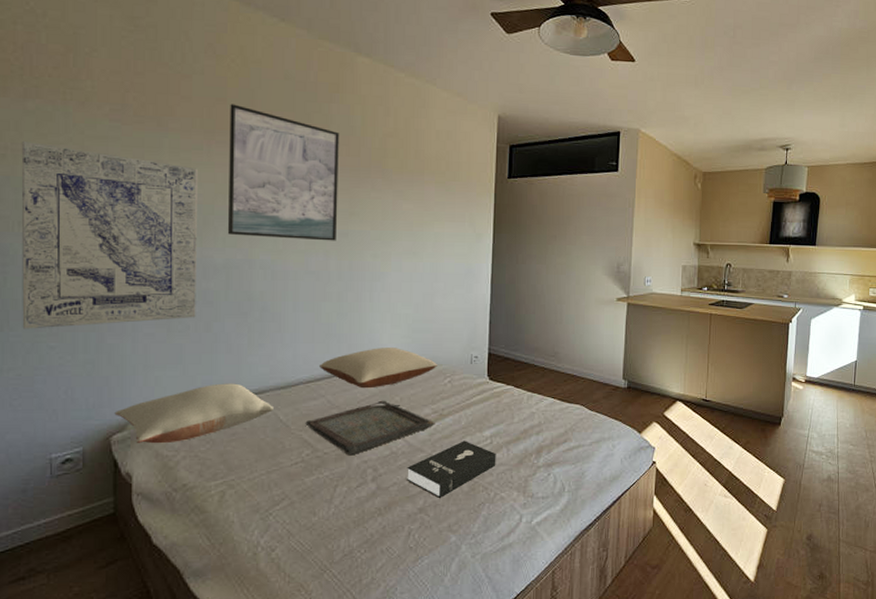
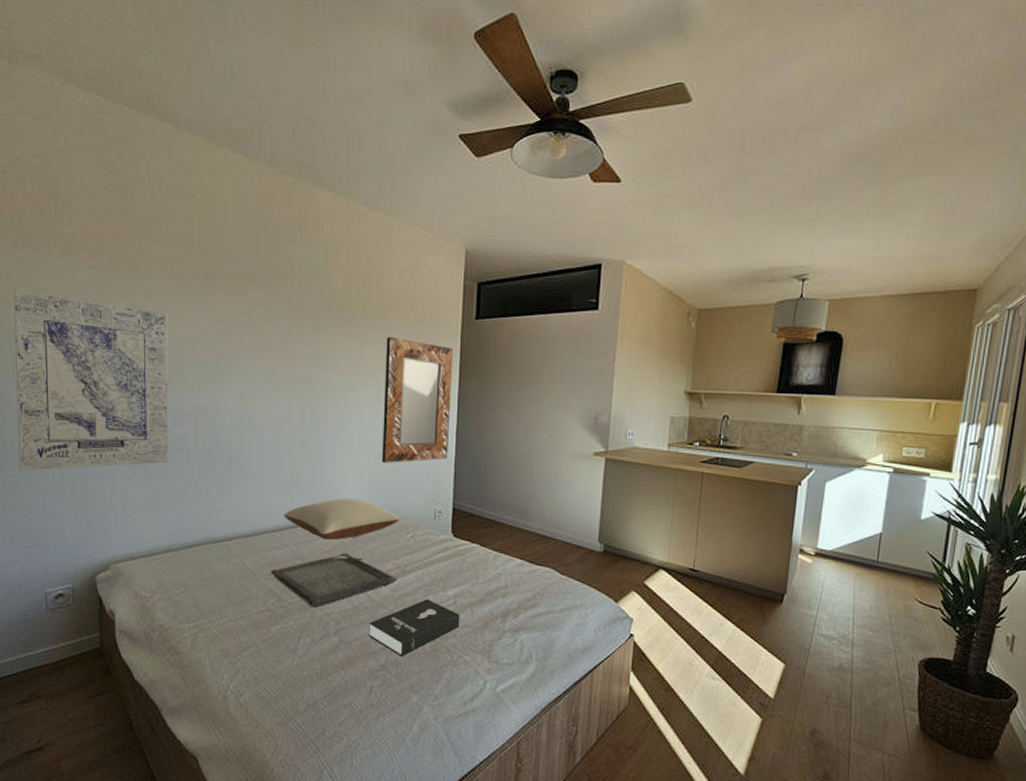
pillow: present [114,383,273,444] -> none [98,528,240,585]
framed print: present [227,104,340,241] -> none [196,246,303,387]
home mirror: none [418,193,488,312] -> present [381,336,454,463]

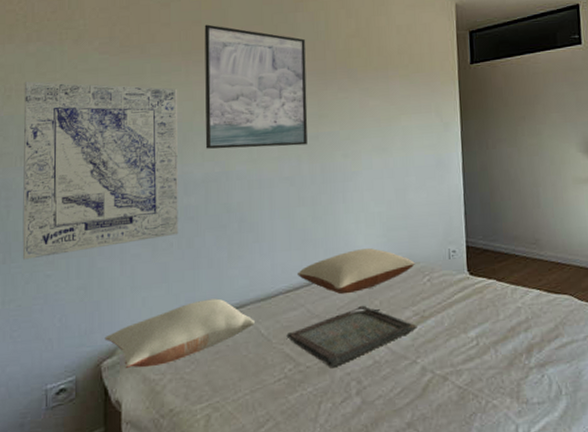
pillow: none [98,528,240,585] -> present [104,298,255,368]
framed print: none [196,246,303,387] -> present [204,24,308,149]
booklet: present [369,599,460,656] -> none [392,343,485,410]
home mirror: present [381,336,454,463] -> none [388,88,457,209]

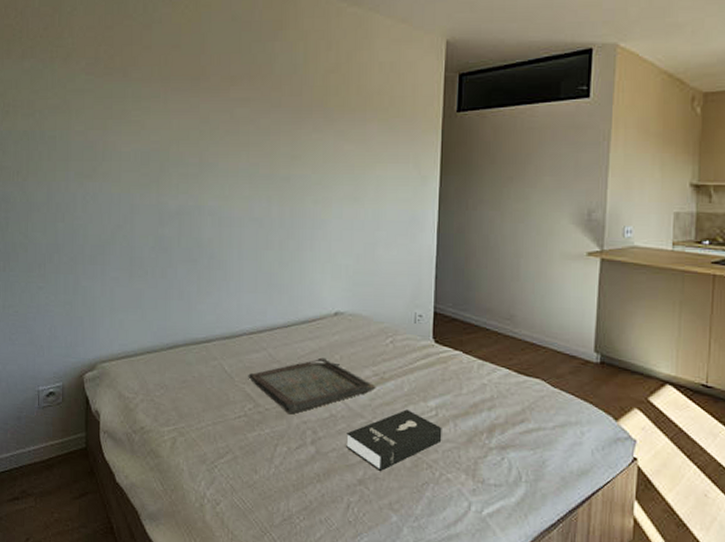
wall art: present [22,81,179,260] -> none [19,97,155,270]
pillow: present [104,298,255,368] -> none [87,329,219,386]
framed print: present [204,24,308,149] -> none [180,50,283,186]
pillow: present [296,248,415,295] -> none [260,300,379,344]
booklet: none [392,343,485,410] -> present [346,409,442,471]

